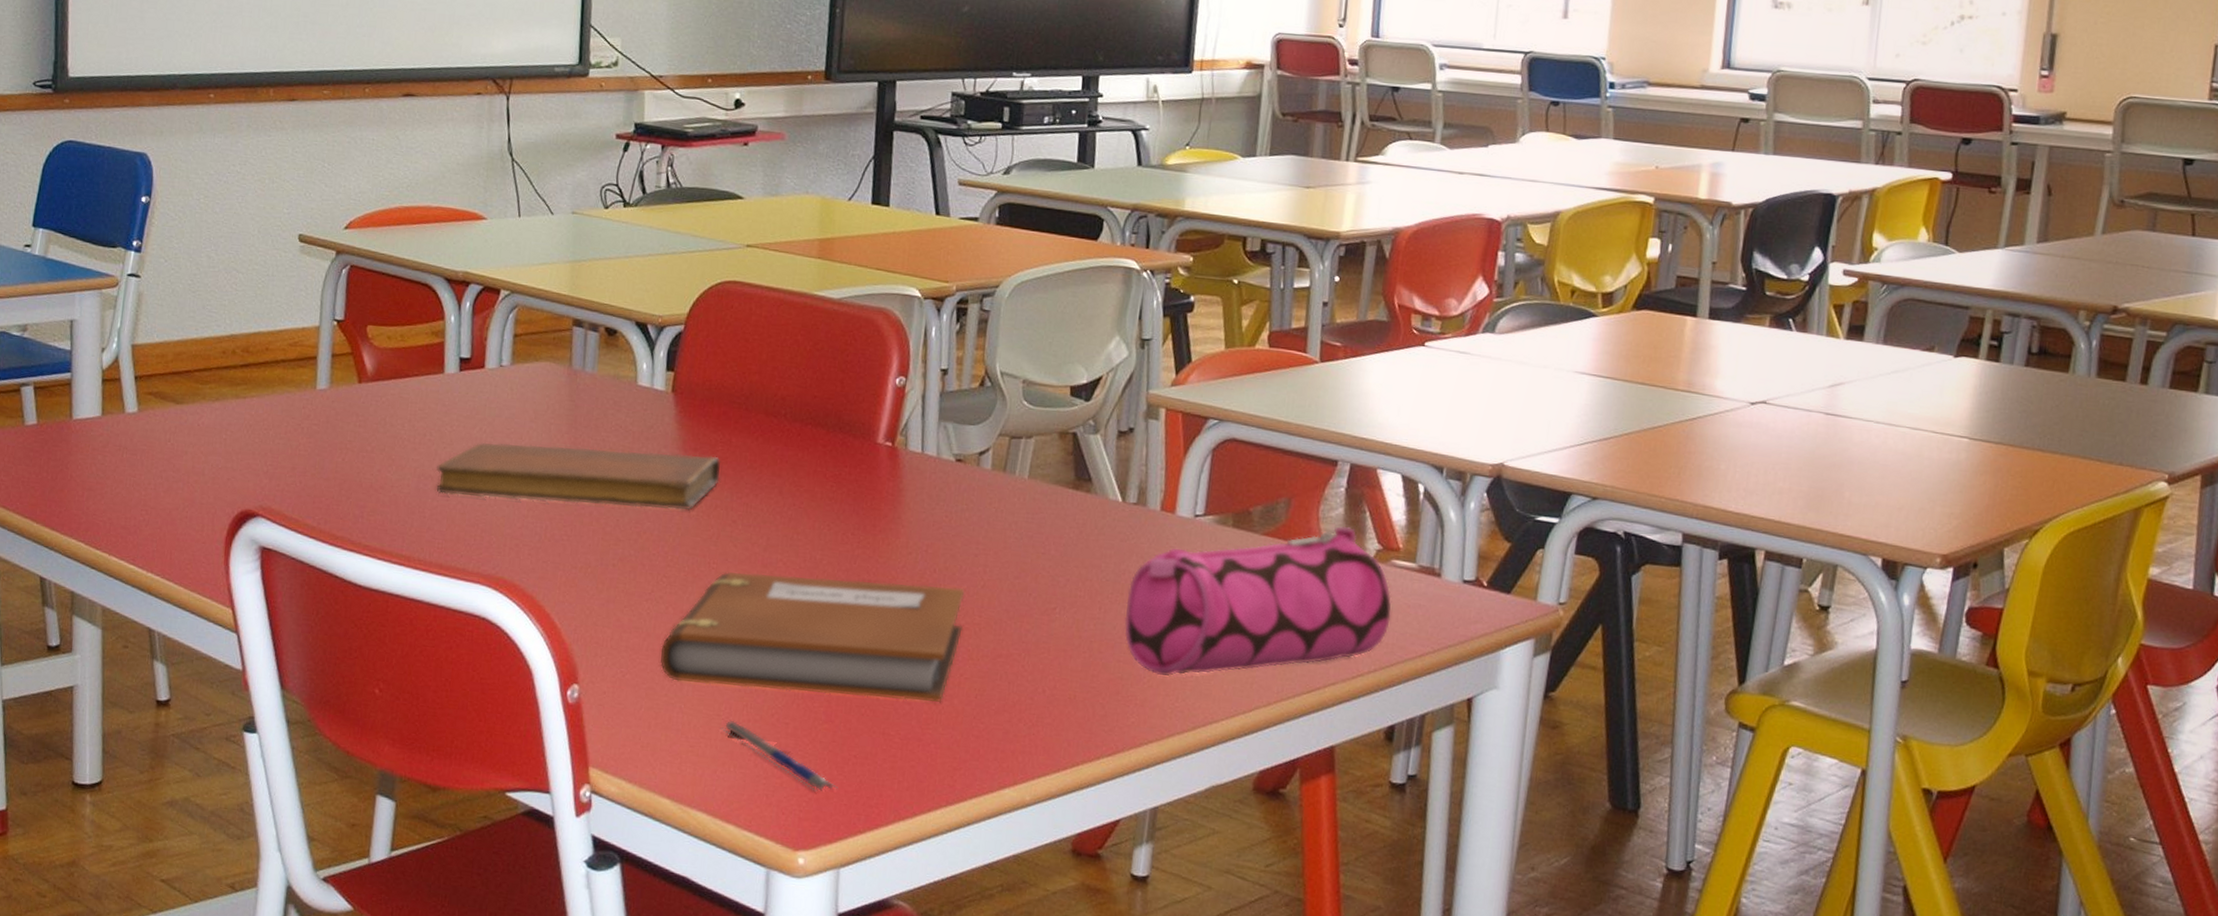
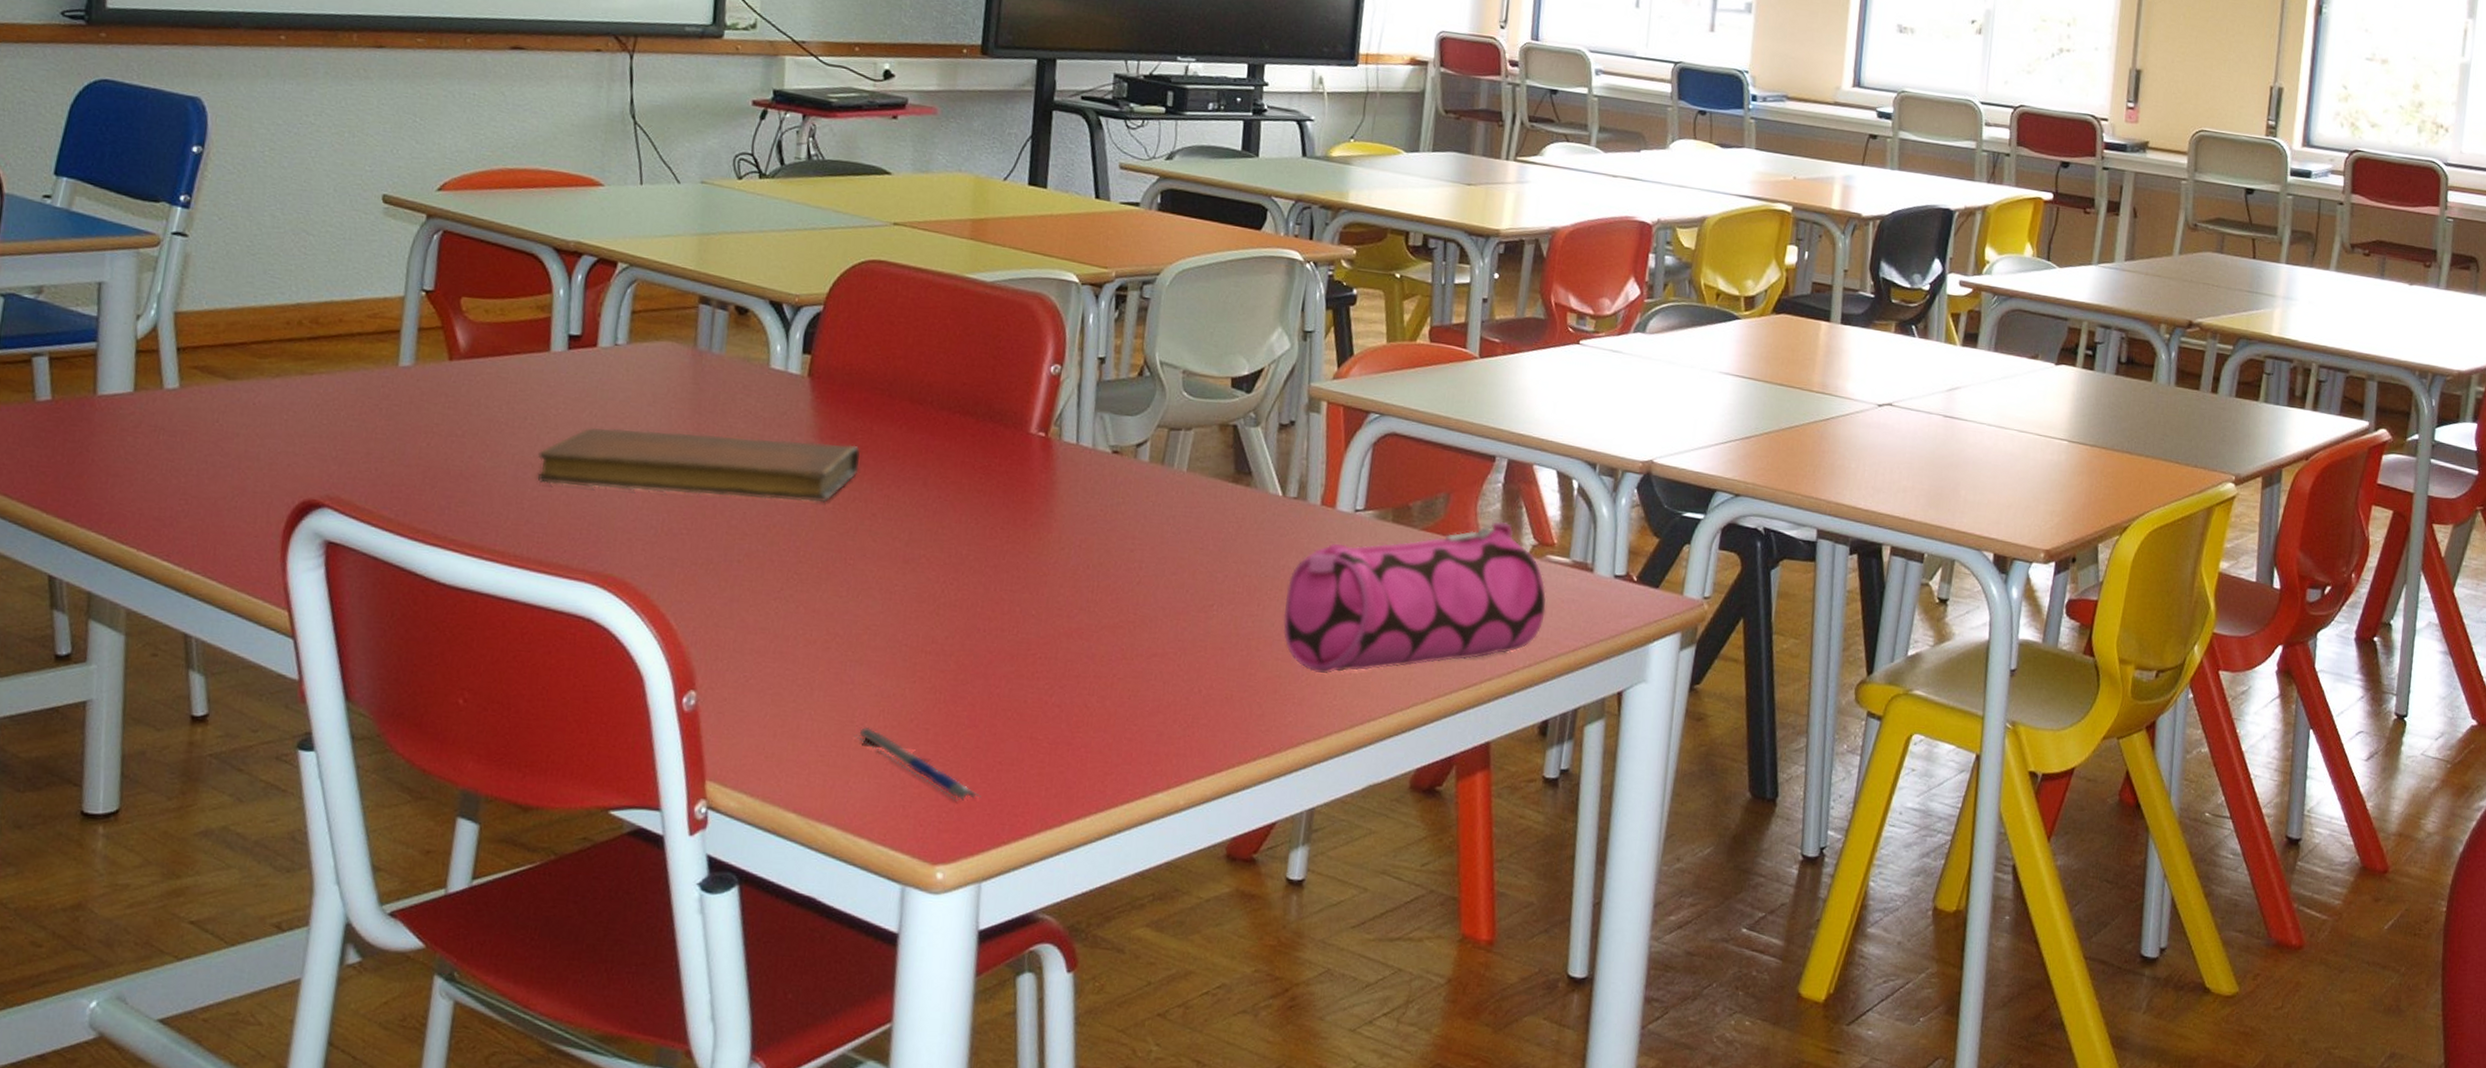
notebook: present [659,571,965,702] -> none [788,567,1120,704]

